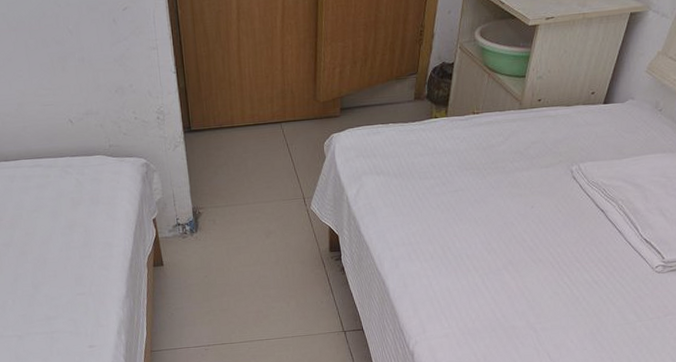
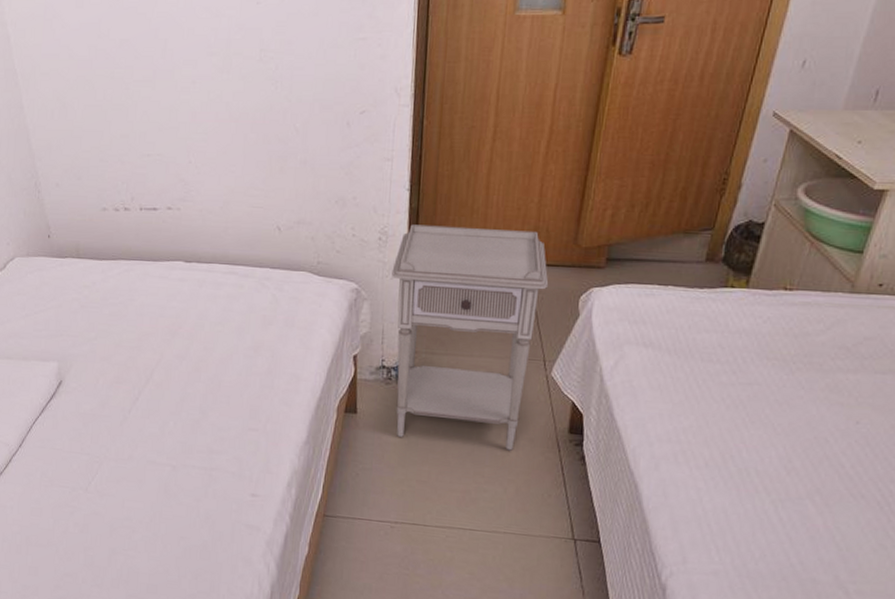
nightstand: none [172,94,299,278] -> present [392,224,549,451]

